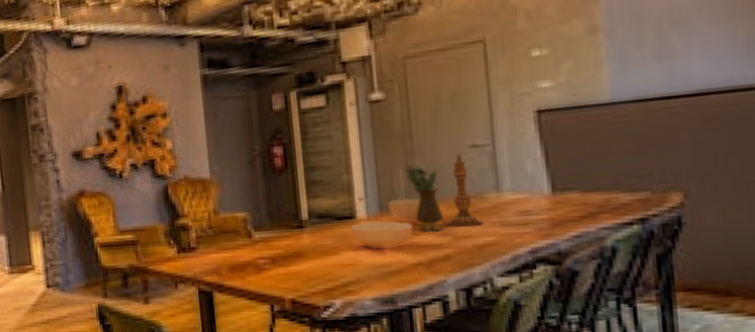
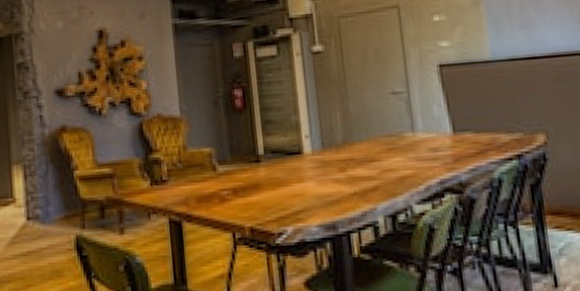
bowl: present [350,221,414,250] -> none [298,156,350,181]
bowl: present [387,198,421,224] -> none [328,136,354,159]
vase: present [404,164,445,232] -> none [341,107,373,166]
candlestick: present [446,154,484,227] -> none [375,99,403,162]

